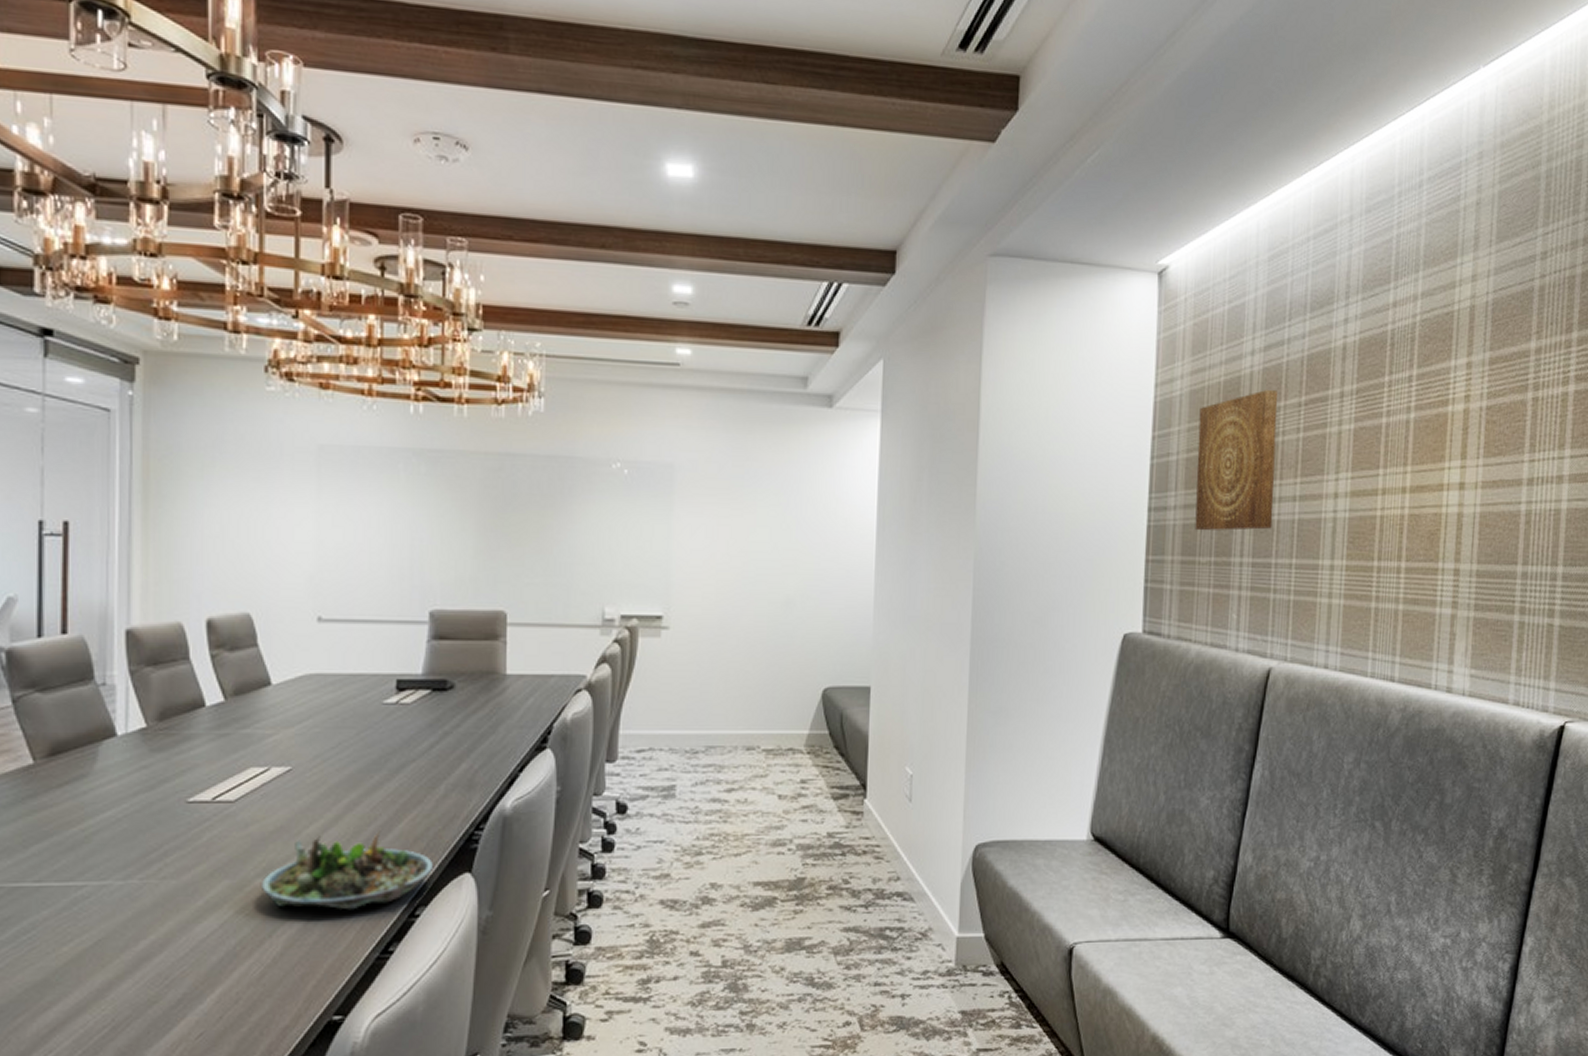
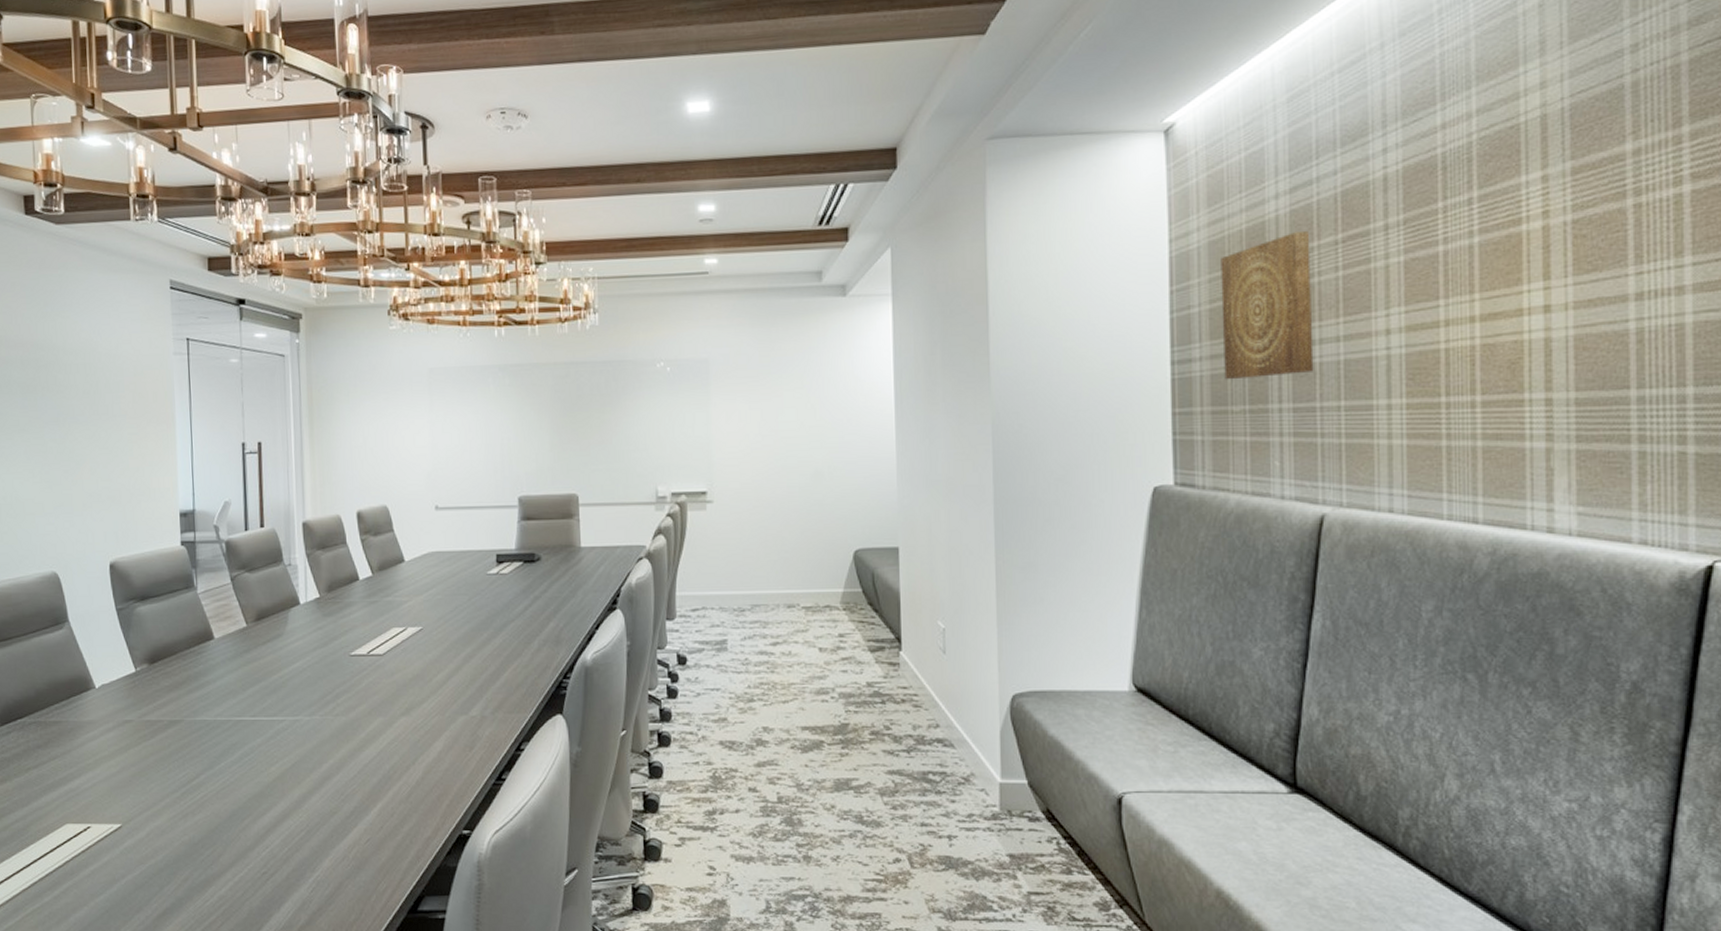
succulent planter: present [260,830,434,910] -> none [404,678,533,744]

